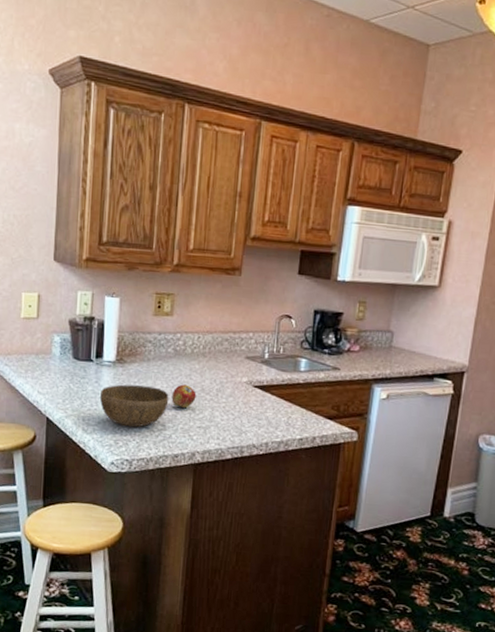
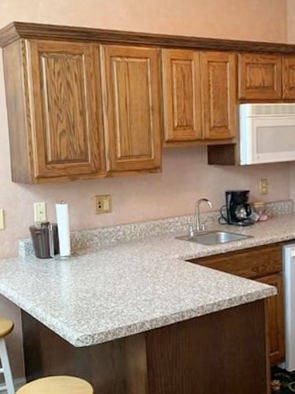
bowl: present [99,384,169,428] -> none [61,272,118,308]
fruit: present [171,384,197,408] -> none [119,266,139,286]

